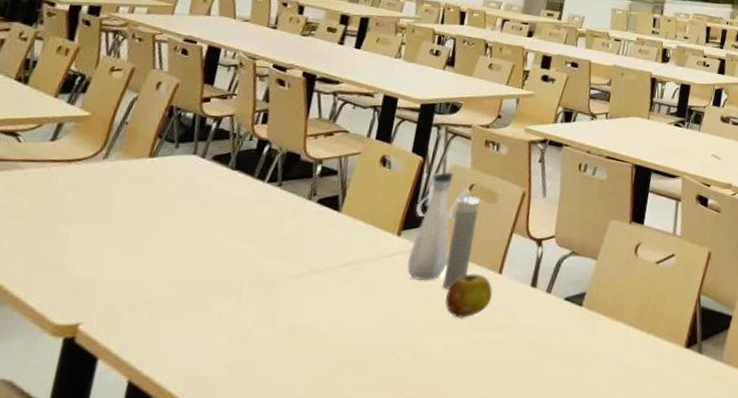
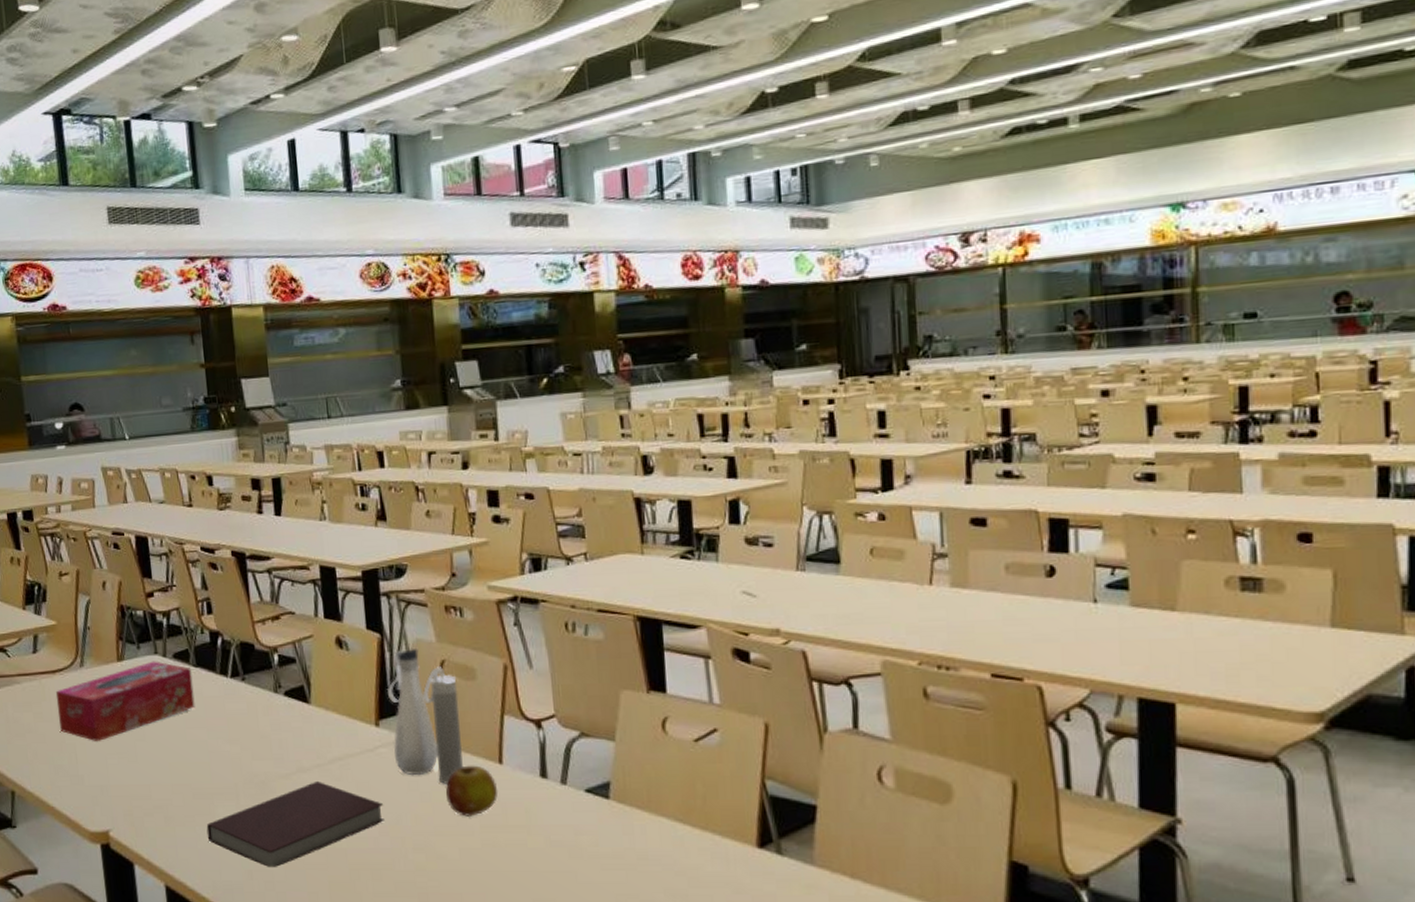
tissue box: none [56,160,228,233] -> present [55,661,195,741]
notebook: none [193,281,385,362] -> present [206,780,384,867]

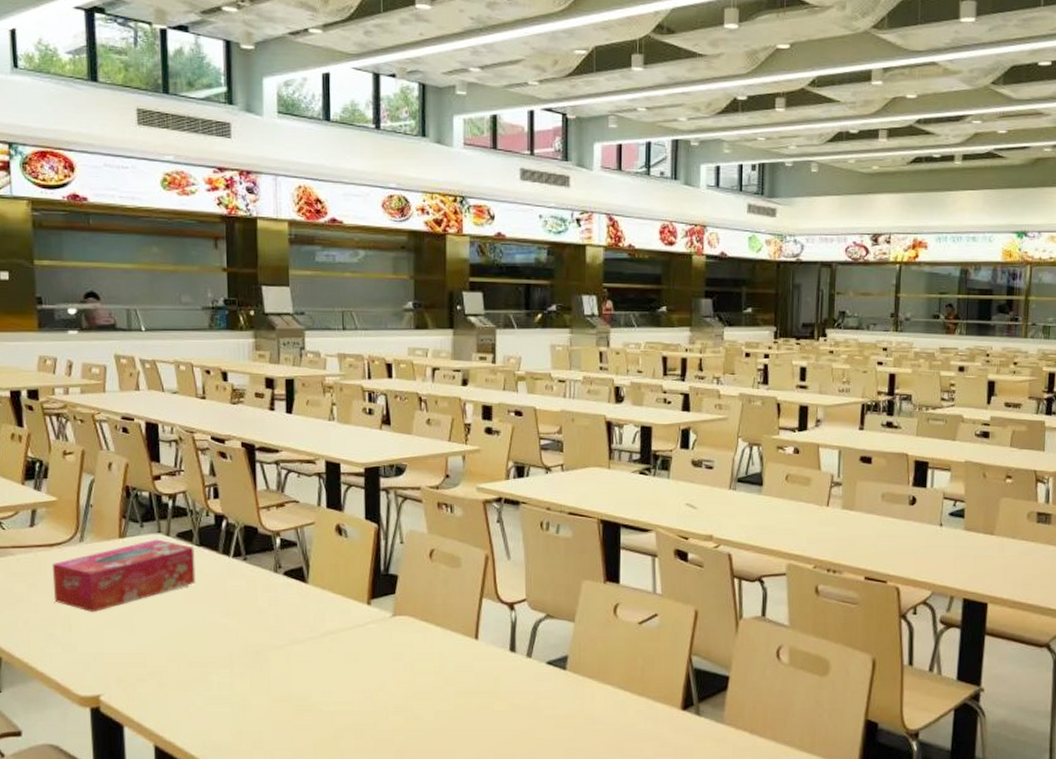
notebook: present [206,780,384,867] -> none [199,651,369,728]
water bottle: present [386,648,463,784] -> none [379,537,444,656]
fruit: present [446,765,498,816] -> none [427,640,473,684]

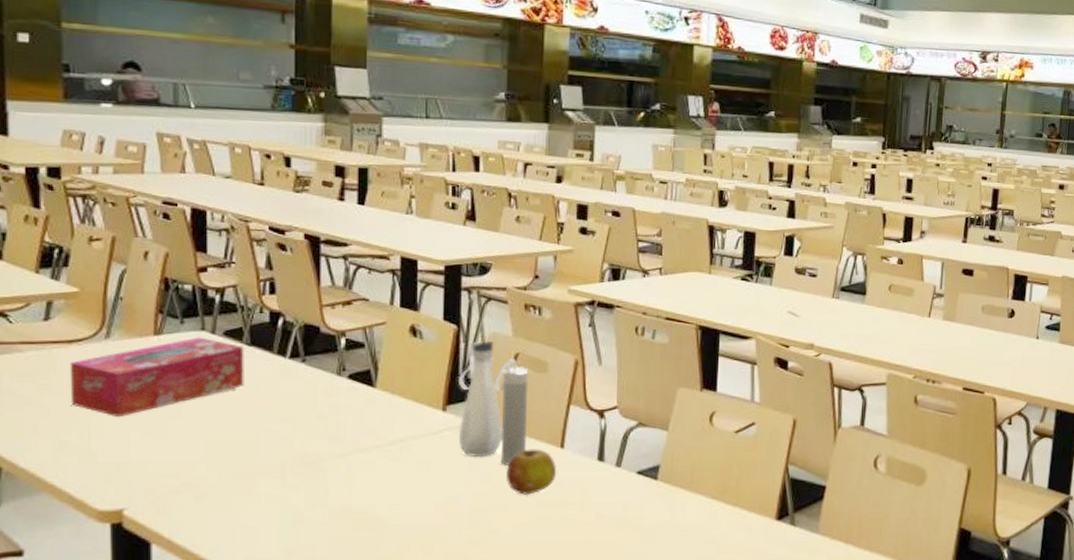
water bottle: none [379,537,444,656] -> present [457,340,529,465]
fruit: none [427,640,473,684] -> present [507,449,557,495]

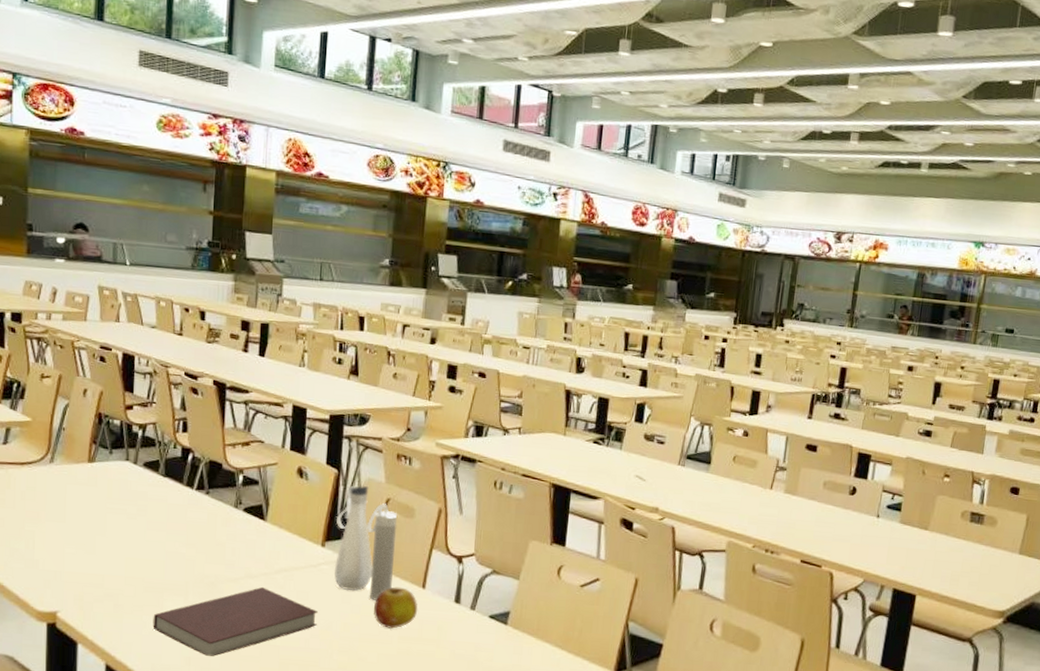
tissue box: present [69,337,244,416] -> none [20,466,160,531]
notebook: none [244,460,441,544] -> present [152,586,318,656]

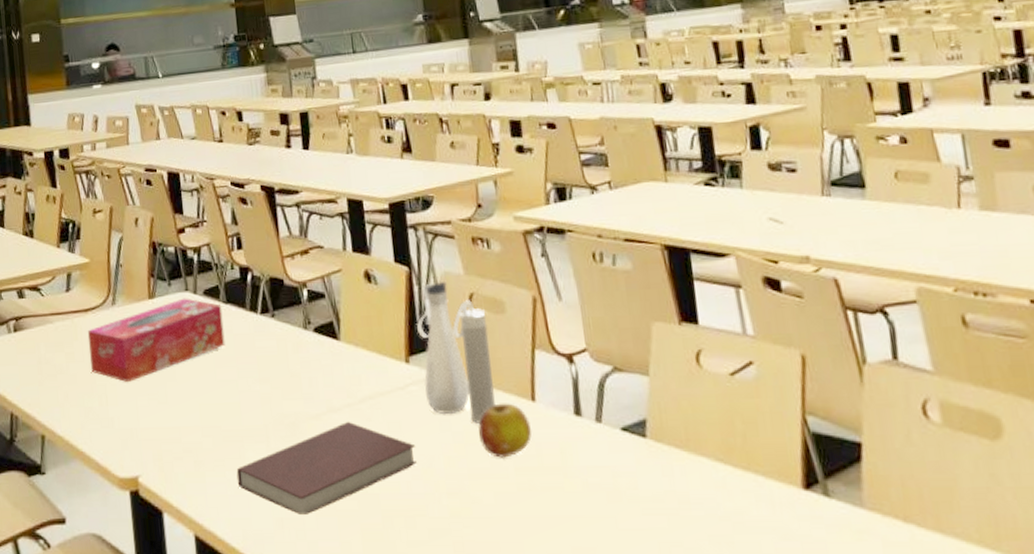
tissue box: none [20,466,160,531] -> present [87,298,225,382]

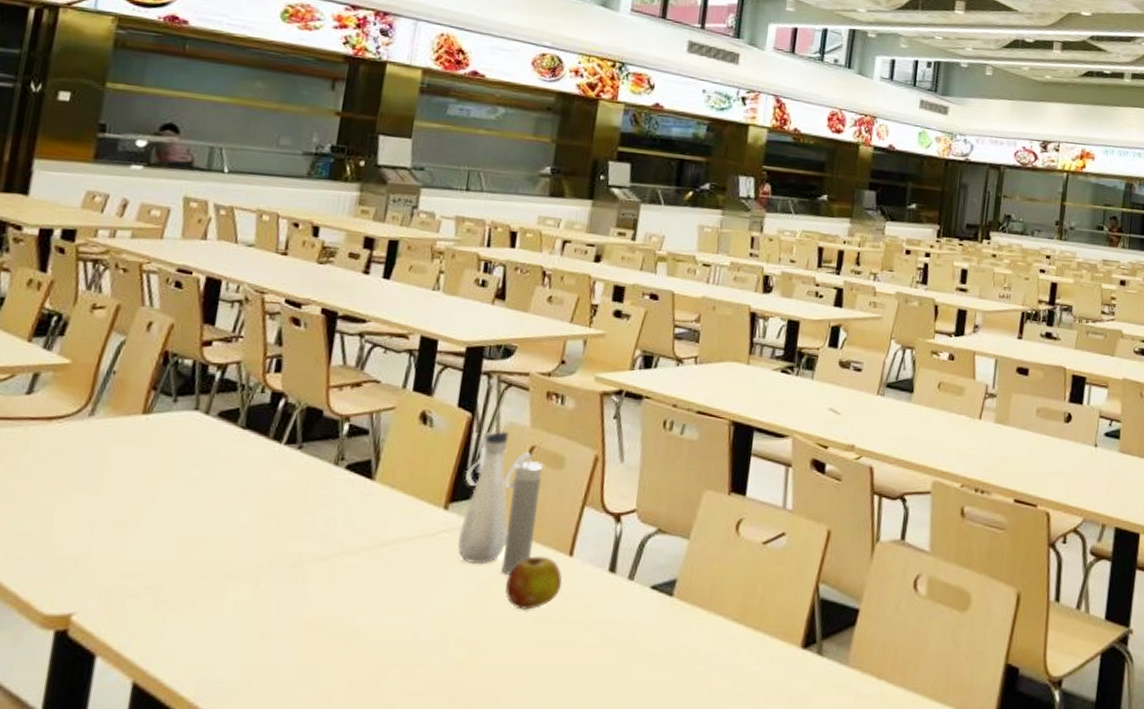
tissue box: present [87,298,225,382] -> none [38,417,238,505]
notebook: present [236,421,417,514] -> none [206,564,433,662]

